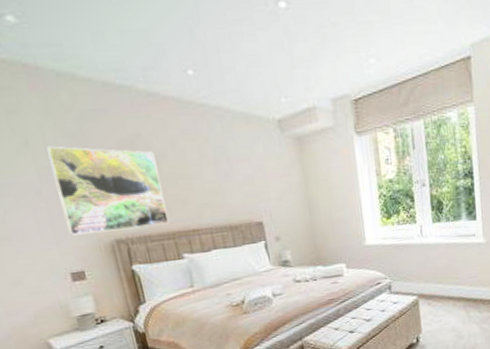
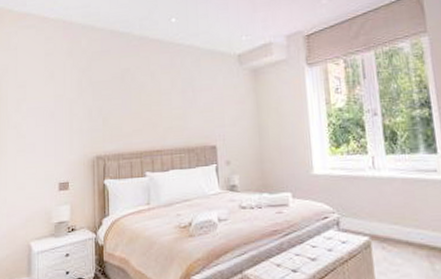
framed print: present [46,146,169,236] -> none [64,79,139,151]

